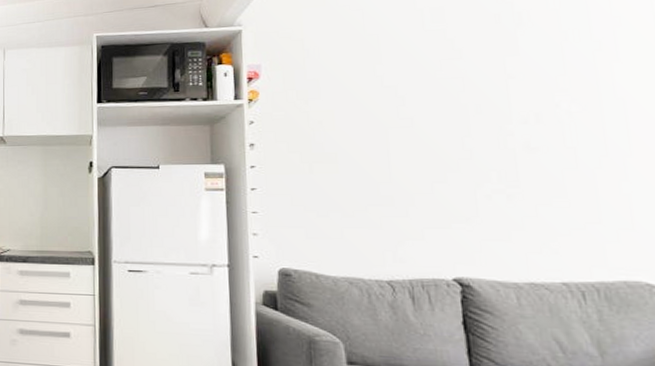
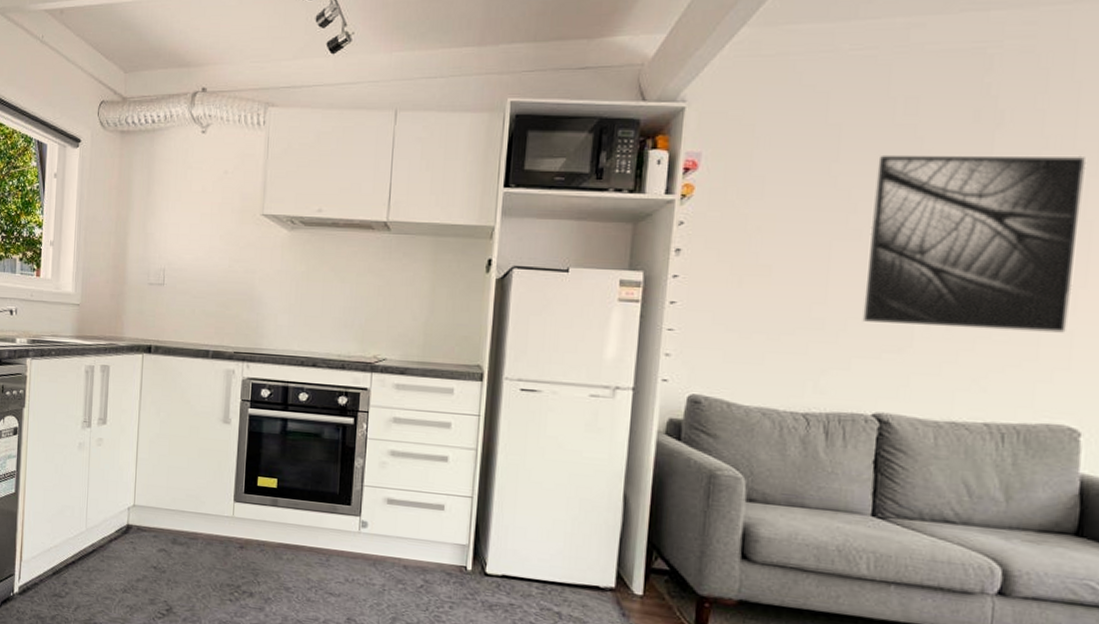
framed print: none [416,44,622,197] -> present [862,155,1087,333]

